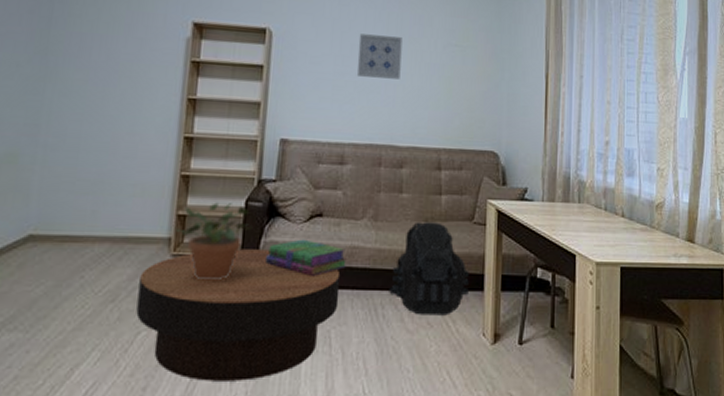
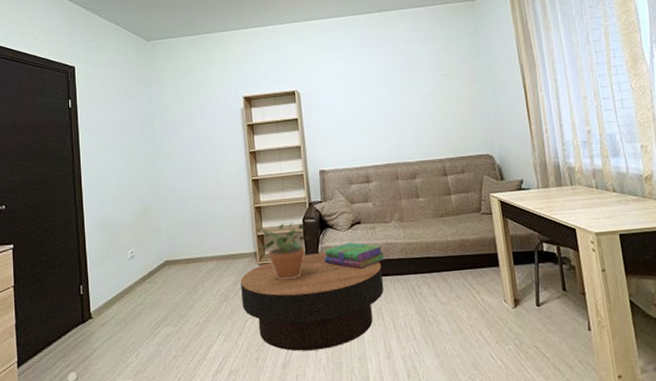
wall art: present [357,34,403,79] -> none [364,78,402,114]
backpack: present [389,222,469,316] -> none [421,217,487,291]

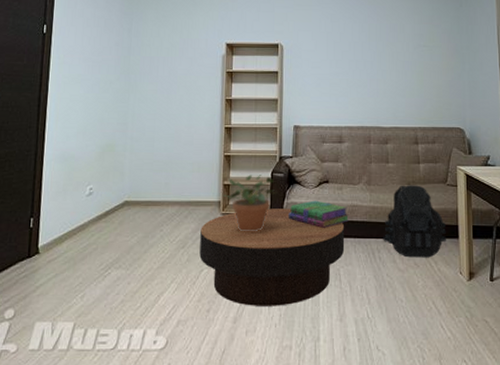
backpack: none [421,217,487,291] -> present [383,185,446,258]

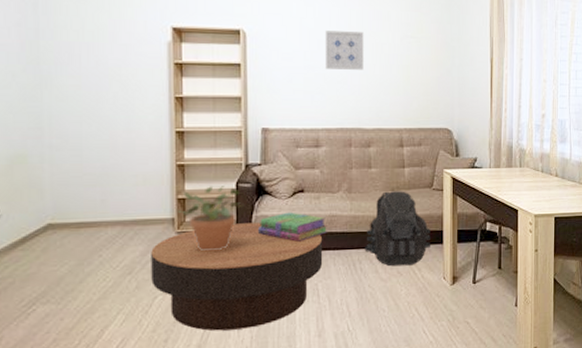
wall art: none [347,42,381,75] -> present [324,30,364,70]

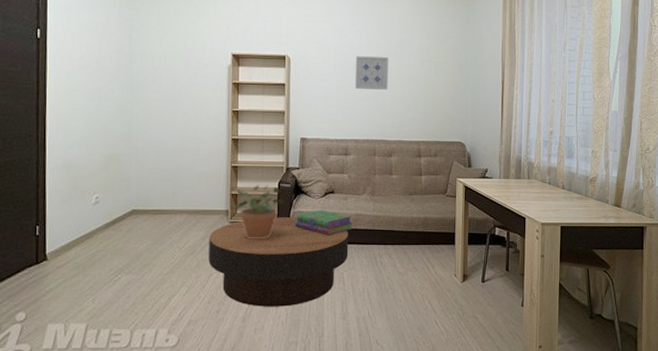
backpack: present [364,191,430,267] -> none [384,195,444,262]

